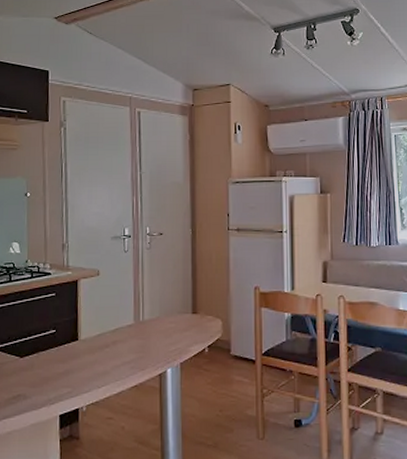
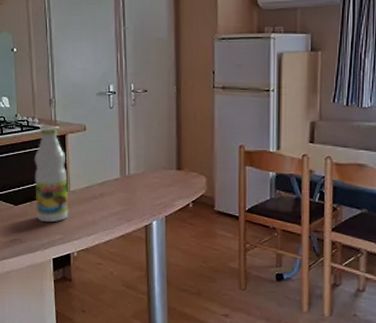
bottle: none [43,273,79,375] -> present [35,128,69,223]

